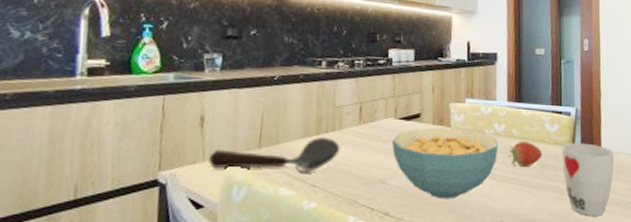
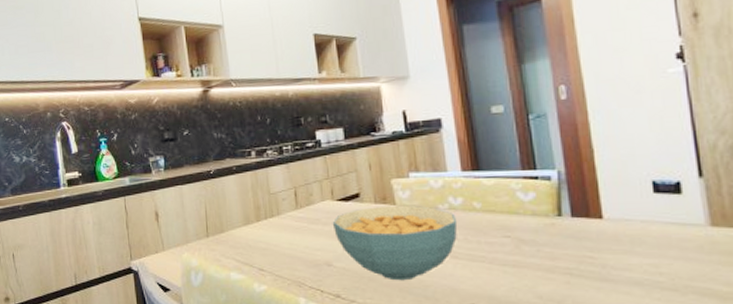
spoon: present [209,138,341,173] -> none [168,224,282,258]
fruit: present [508,140,543,168] -> none [471,213,517,244]
cup: present [561,143,615,217] -> none [543,211,626,299]

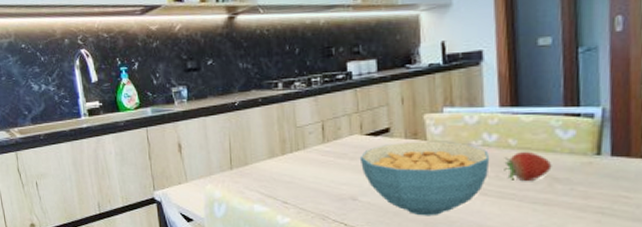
fruit: none [471,213,517,244] -> present [504,151,552,182]

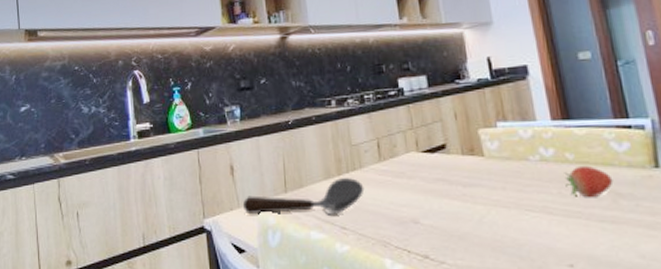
spoon: none [191,158,307,191] -> present [243,178,365,215]
cereal bowl: present [359,141,490,216] -> none [418,156,551,239]

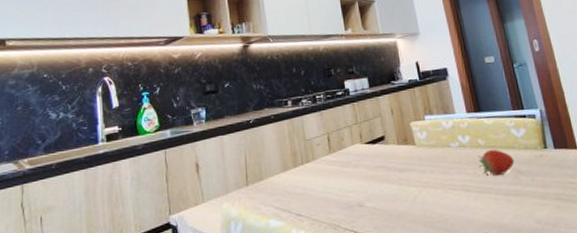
spoon: present [243,178,365,215] -> none [208,169,317,207]

